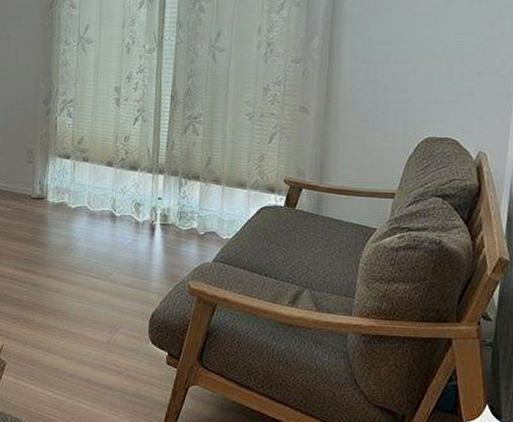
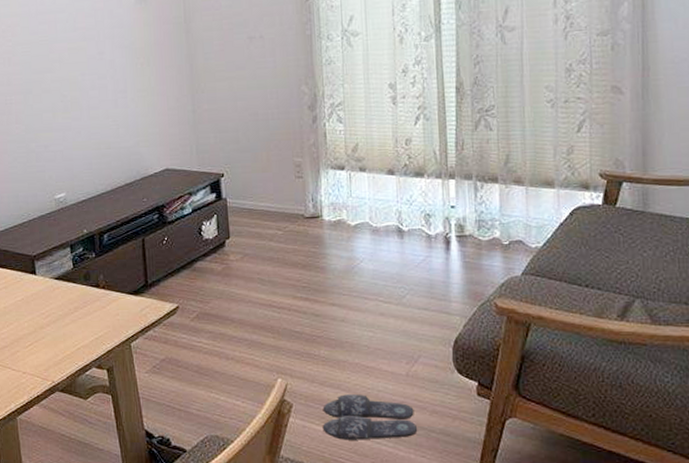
slippers: none [31,357,114,398] -> present [322,394,418,440]

